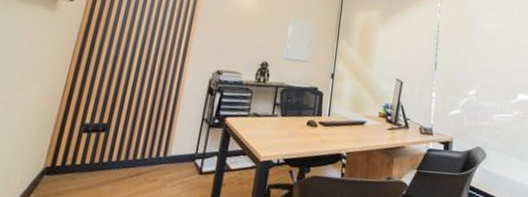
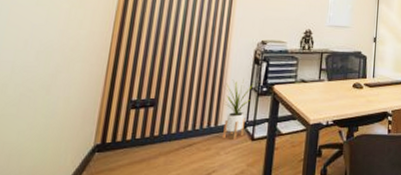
house plant: none [171,108,207,172] -> present [223,78,255,139]

